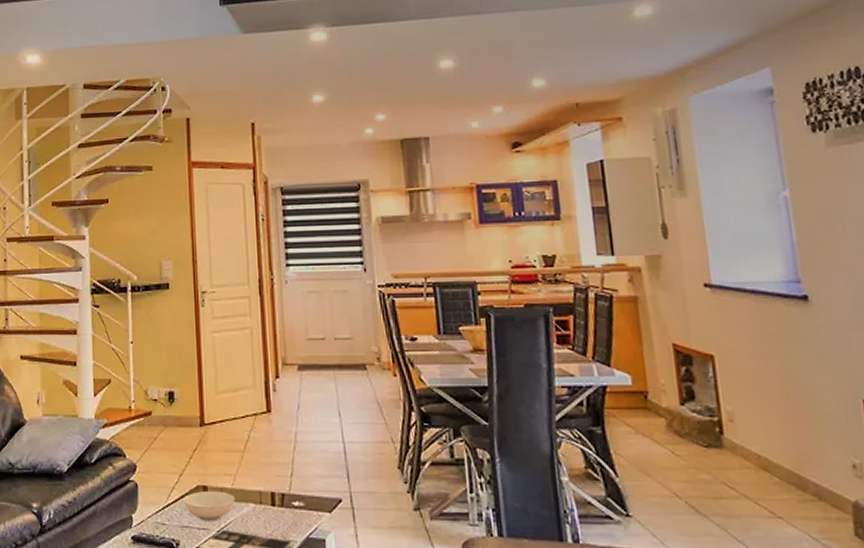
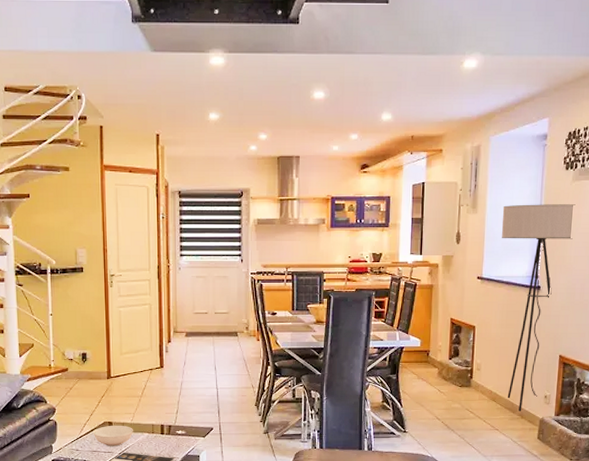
floor lamp: none [724,178,846,490] -> present [502,204,576,412]

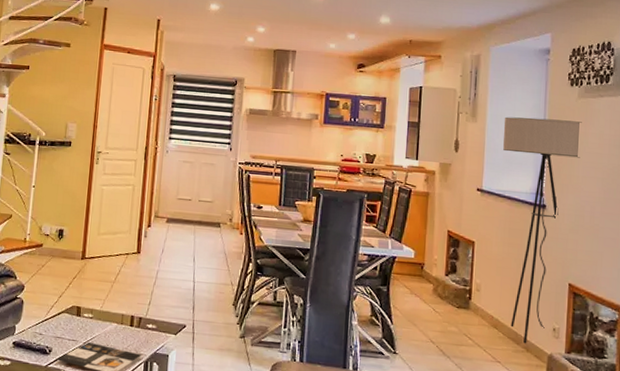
bowl: present [93,425,133,446] -> none [59,310,102,335]

